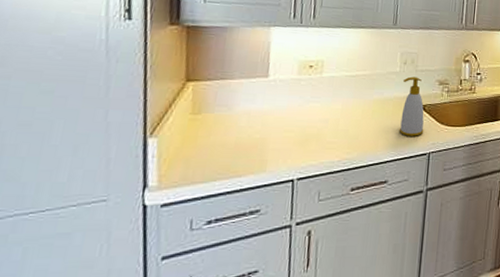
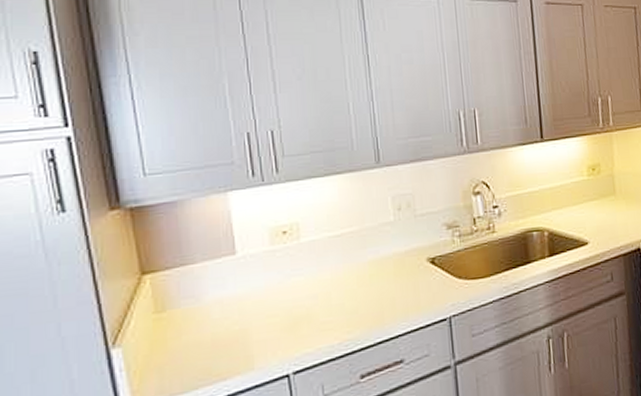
soap bottle: present [400,76,424,136] -> none [401,223,438,300]

